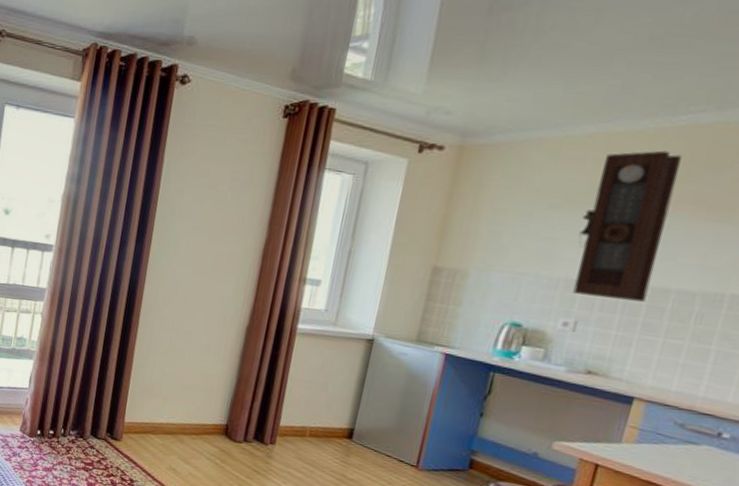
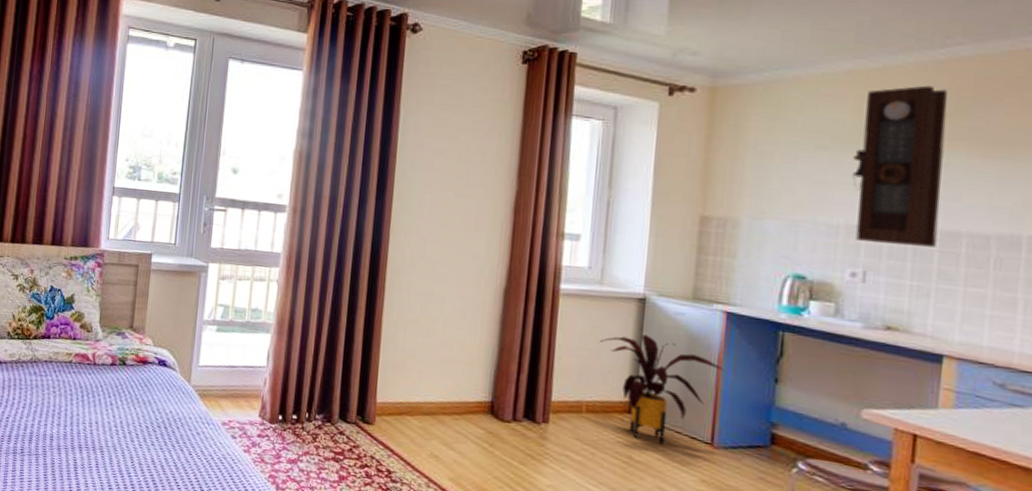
house plant: none [327,371,436,466] -> present [599,334,723,445]

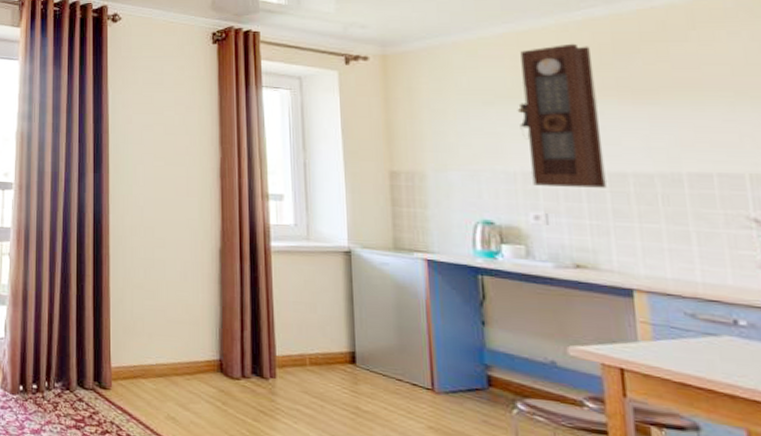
house plant: present [599,334,723,445] -> none [313,286,432,393]

